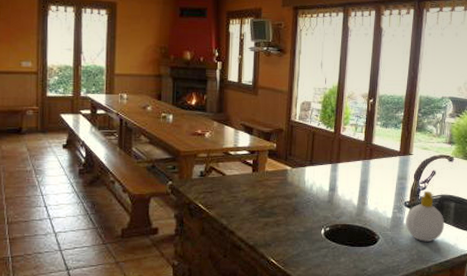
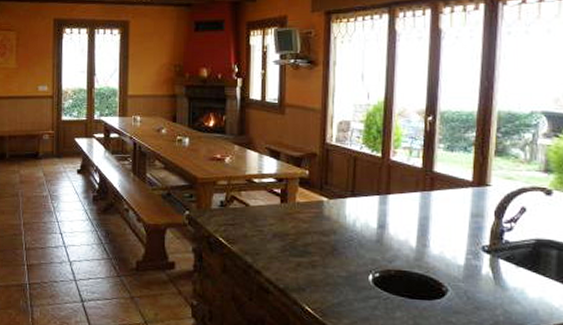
soap bottle: present [406,191,445,242] -> none [485,232,544,300]

